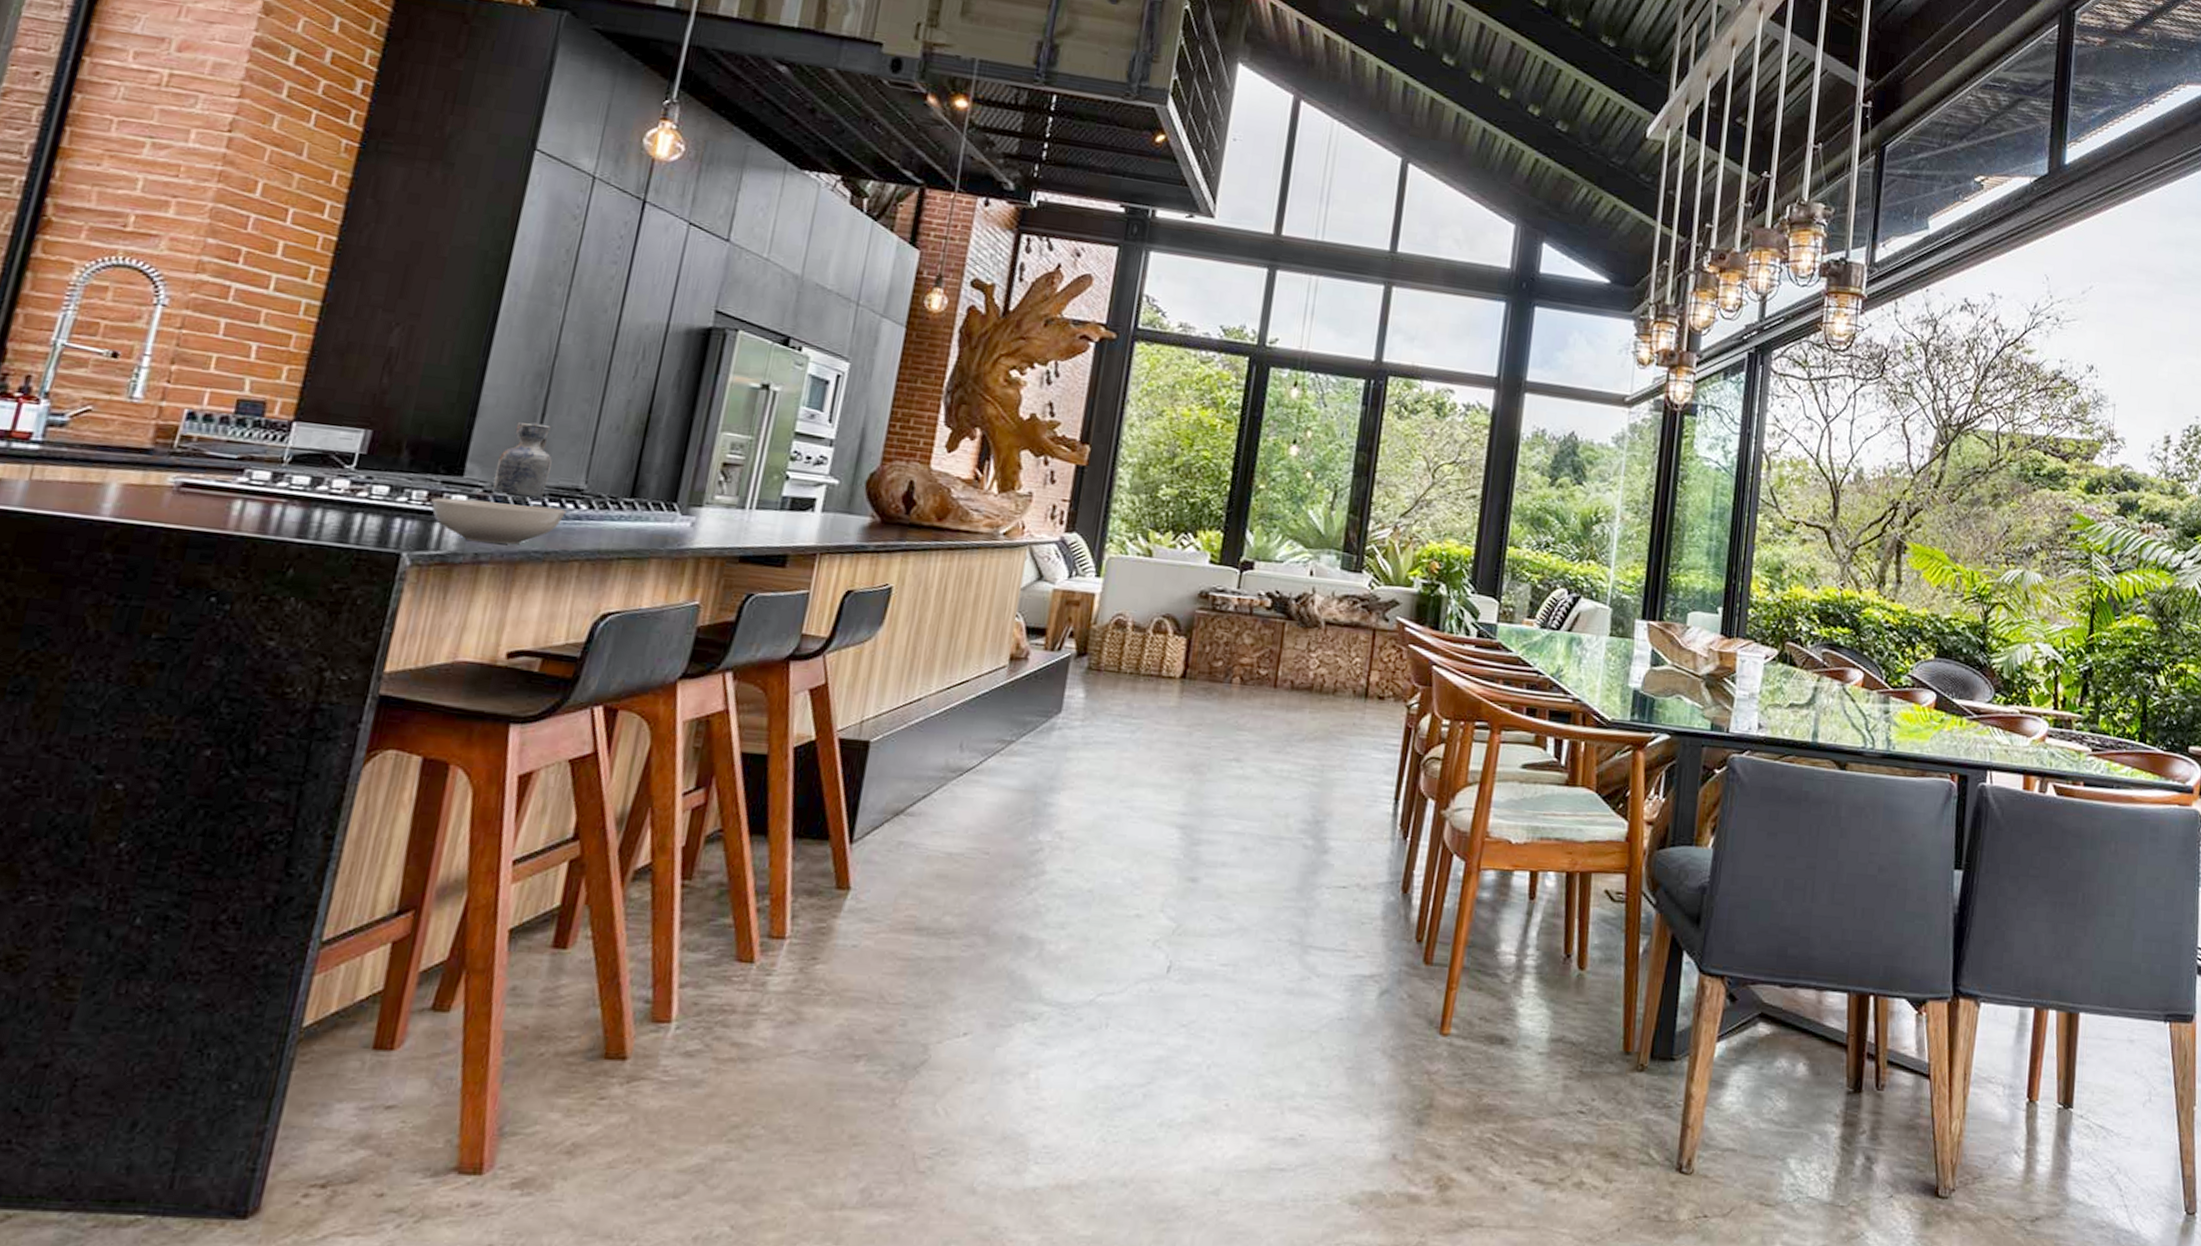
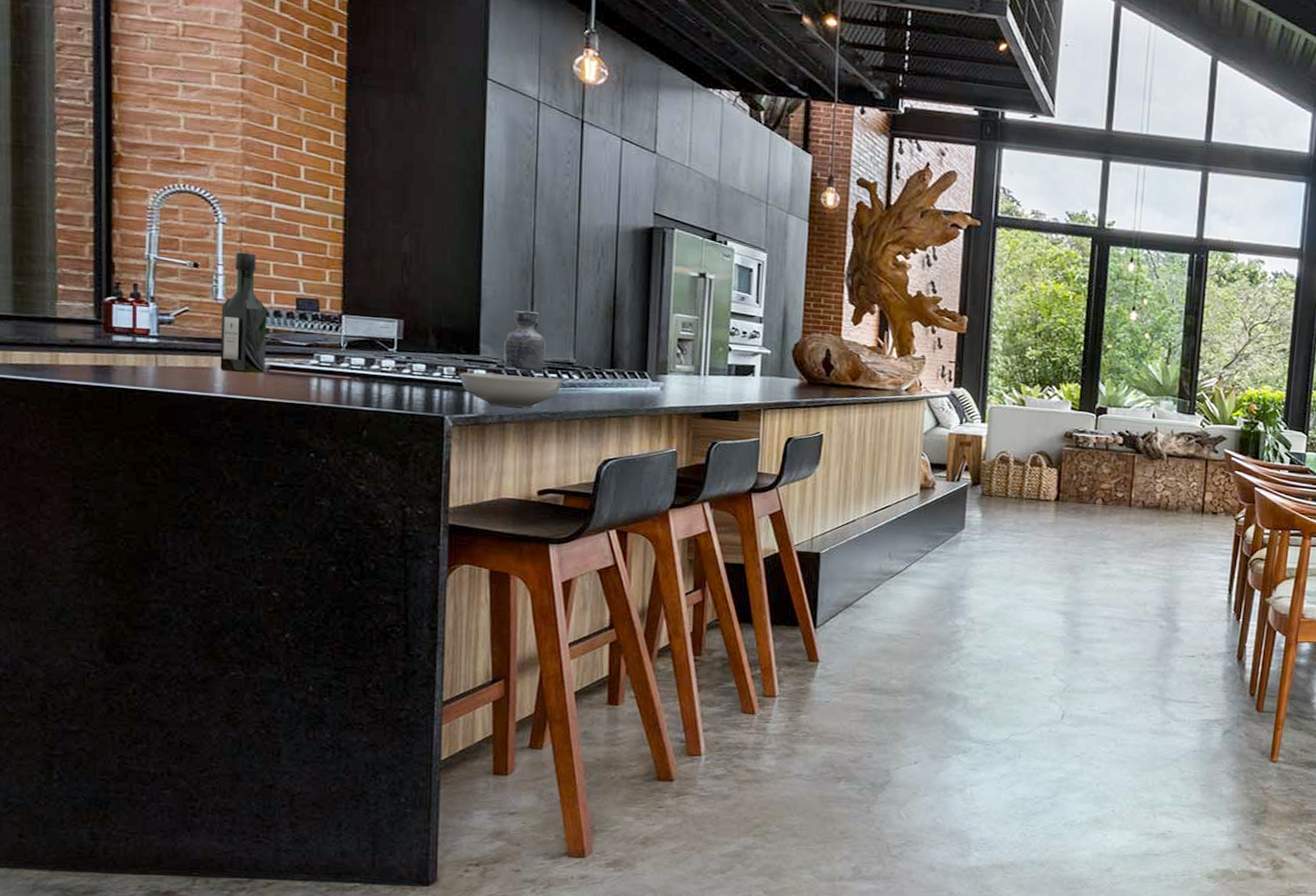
bottle: none [114,340,197,492] -> present [220,252,267,374]

